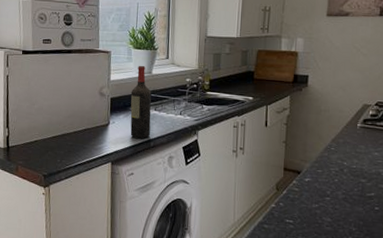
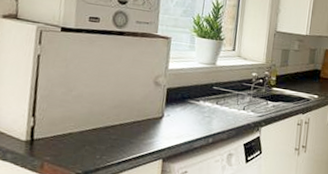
wine bottle: present [130,65,152,139] -> none [186,55,214,135]

